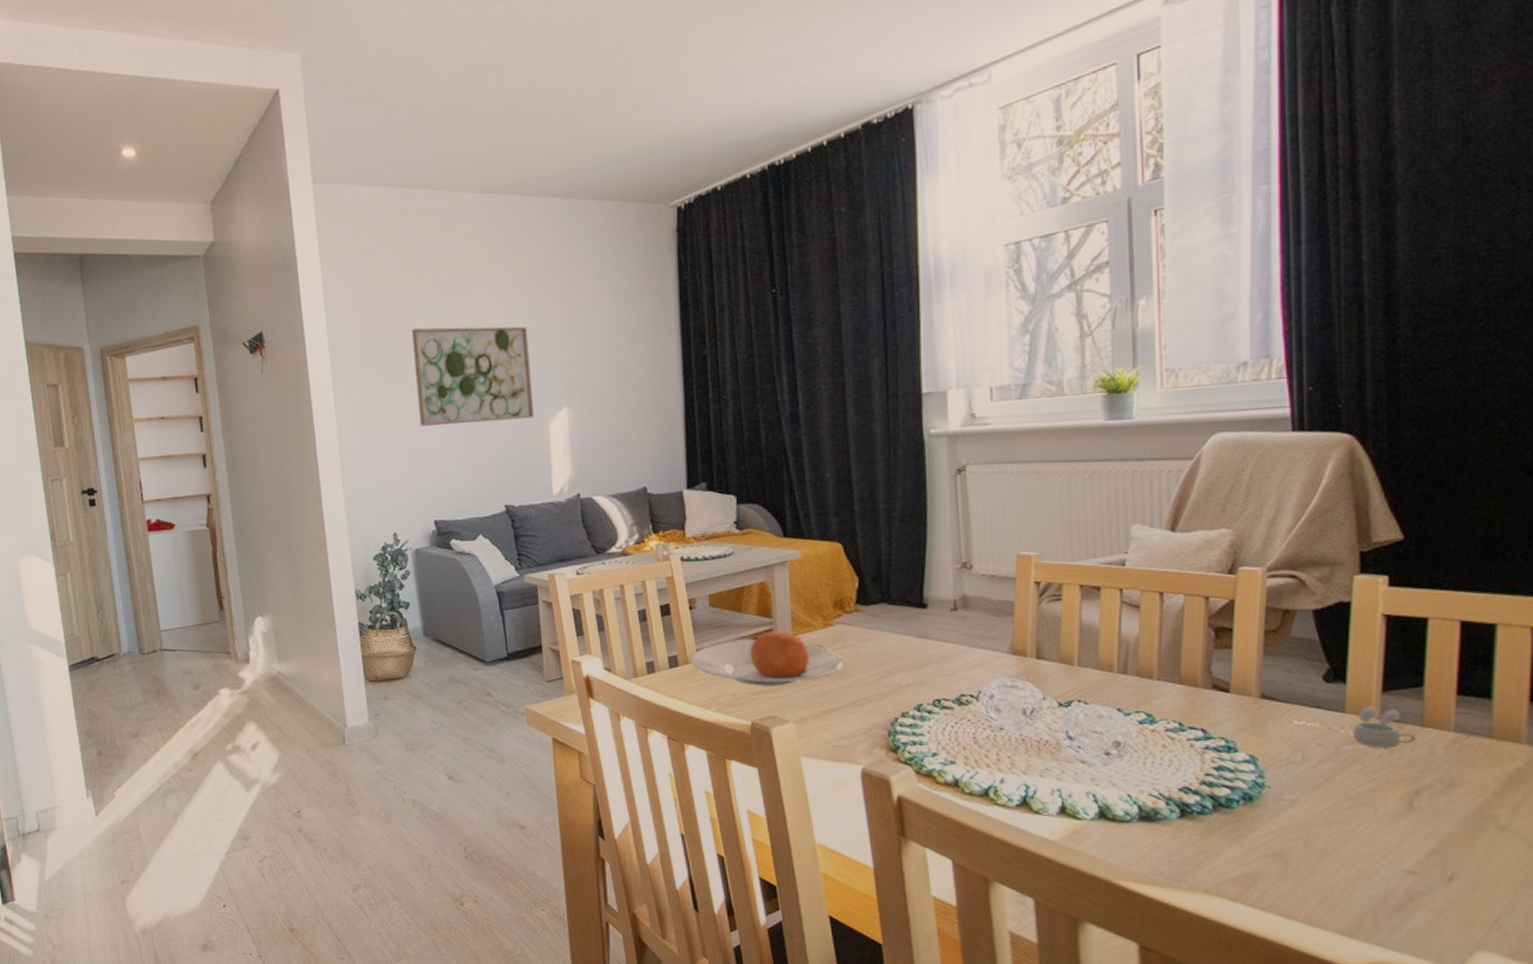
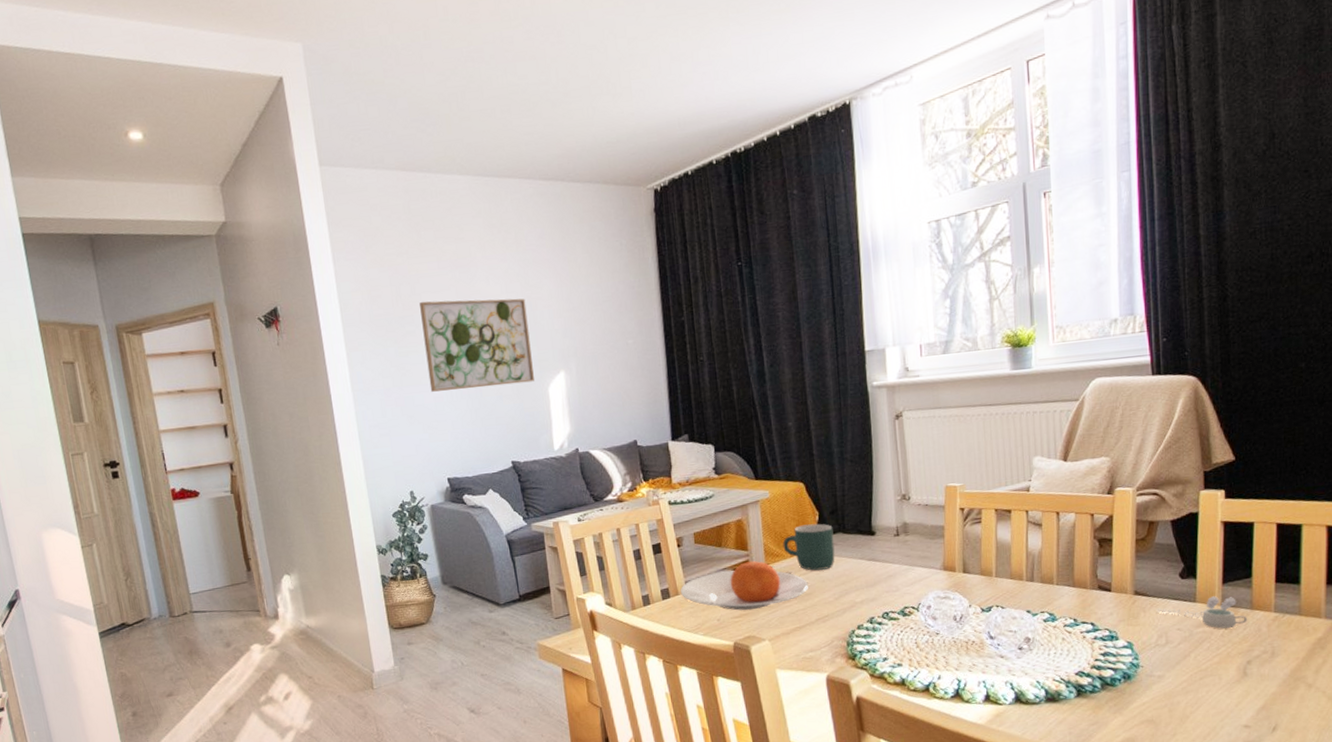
mug: none [814,591,877,645] -> present [783,523,835,571]

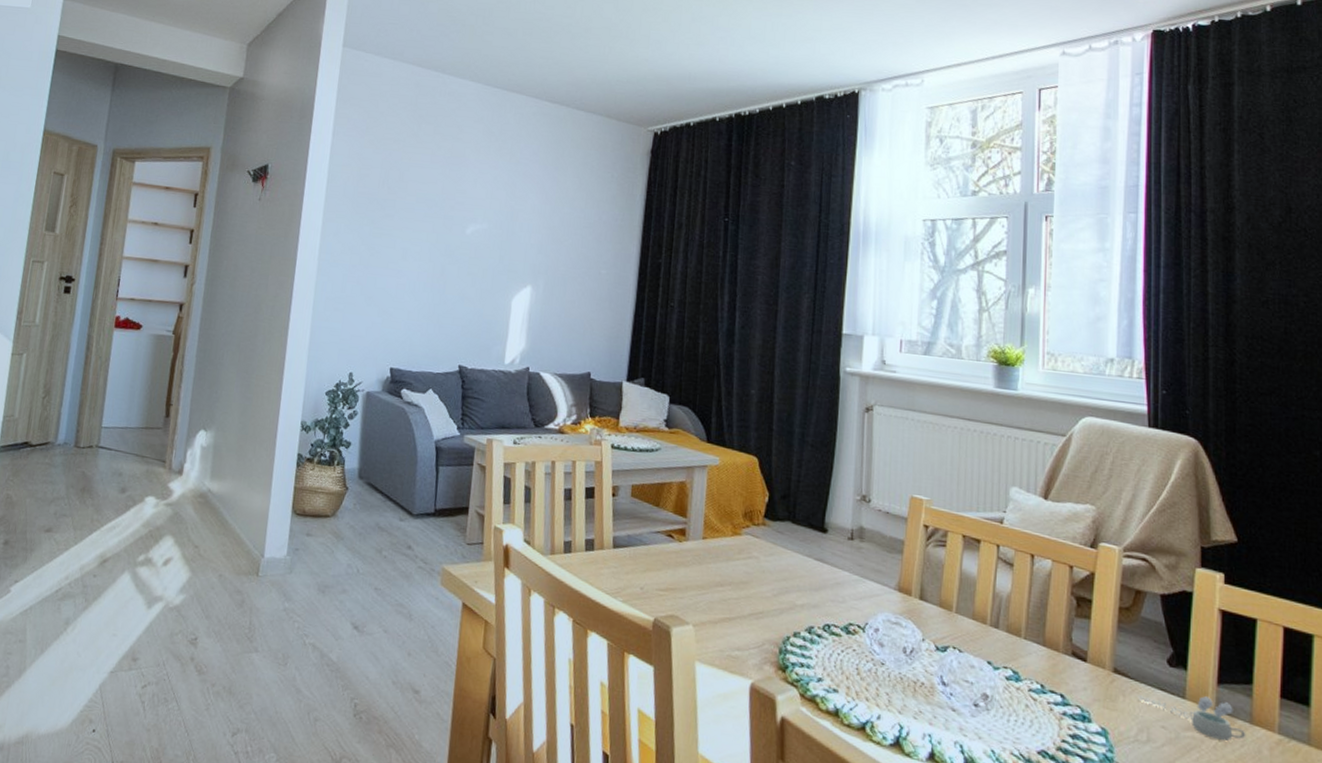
wall art: present [420,298,534,392] -> none [394,189,508,290]
plate: present [680,561,809,611] -> none [605,530,747,586]
mug: present [783,523,835,571] -> none [725,503,782,559]

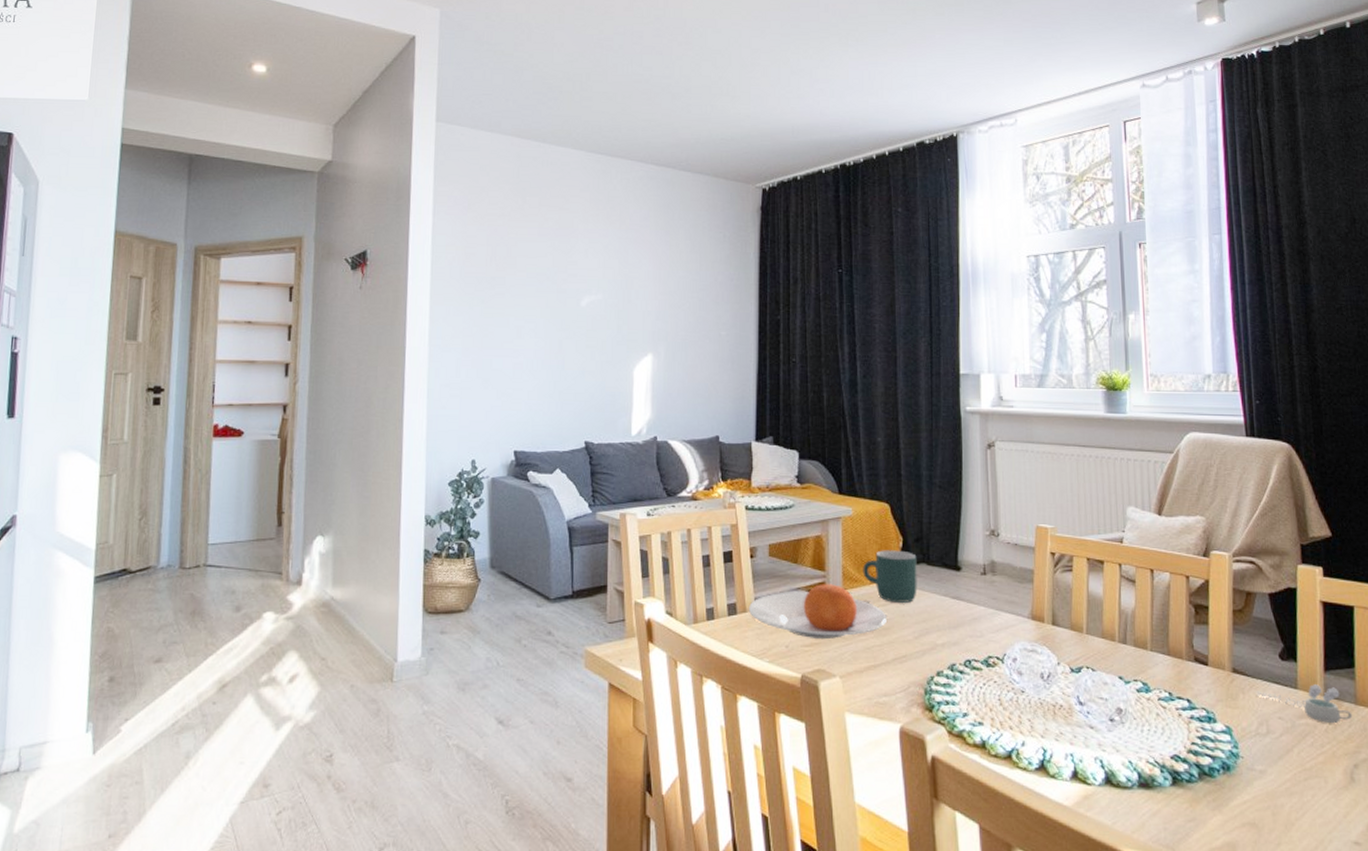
plate: none [605,530,747,586] -> present [748,584,888,638]
mug: none [725,503,782,559] -> present [863,550,917,603]

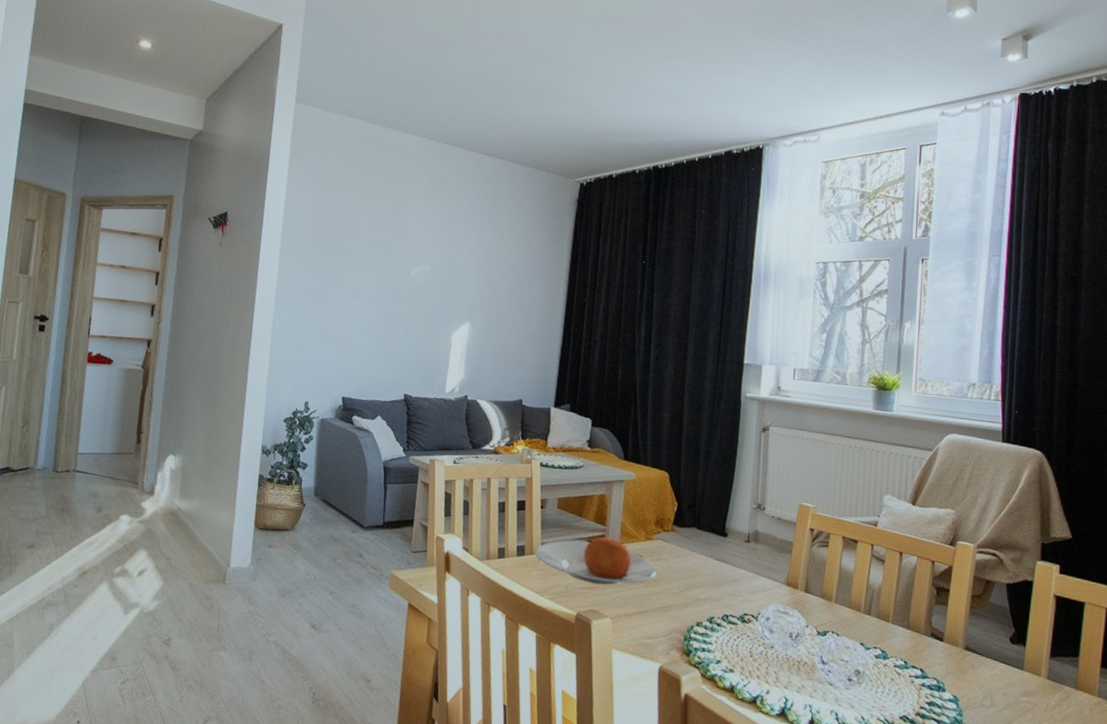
mug: present [863,550,917,603] -> none [639,512,689,560]
cup: present [1256,684,1353,724] -> none [985,667,1072,704]

